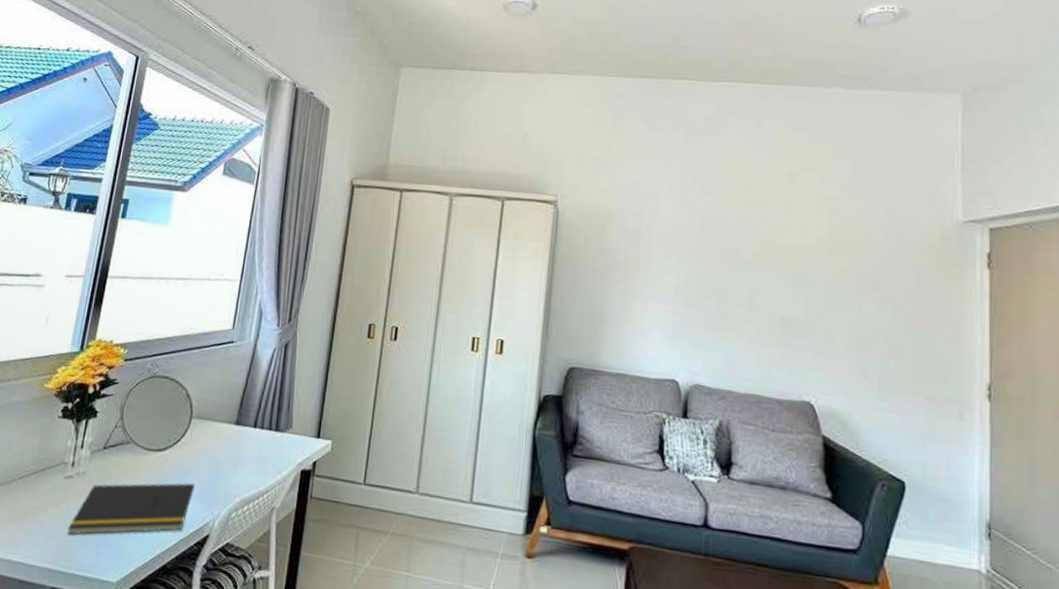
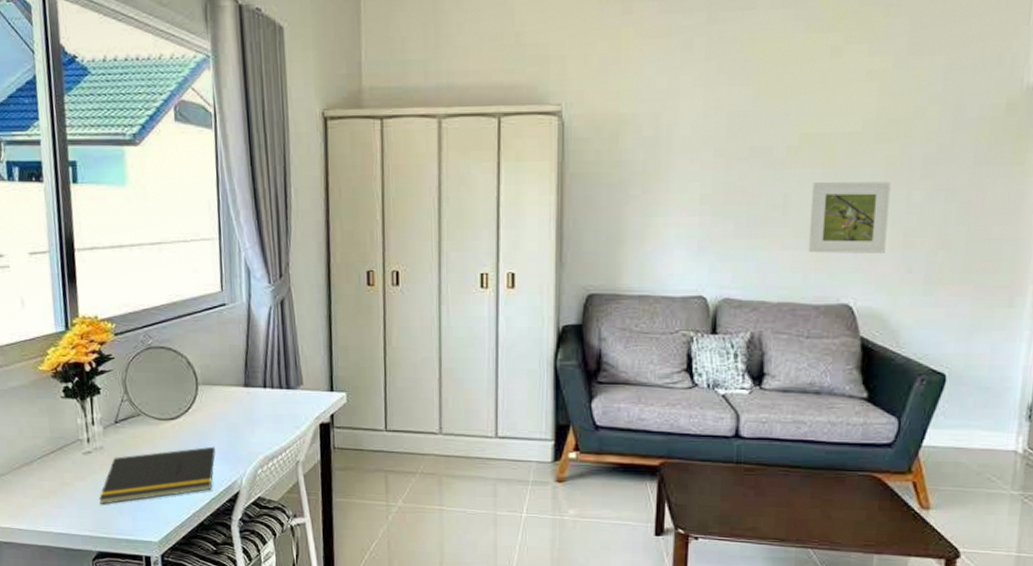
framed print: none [771,285,844,357] -> present [808,182,891,253]

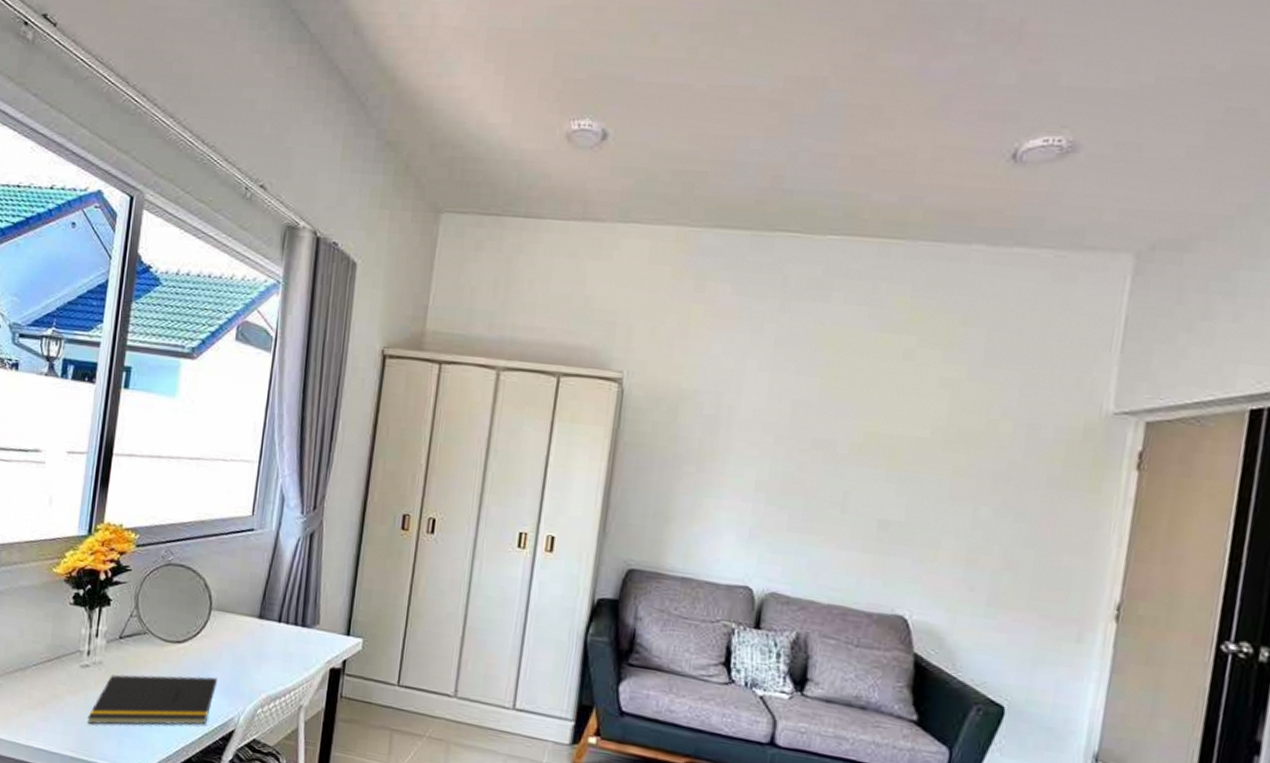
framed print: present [808,182,891,253] -> none [864,483,957,567]

